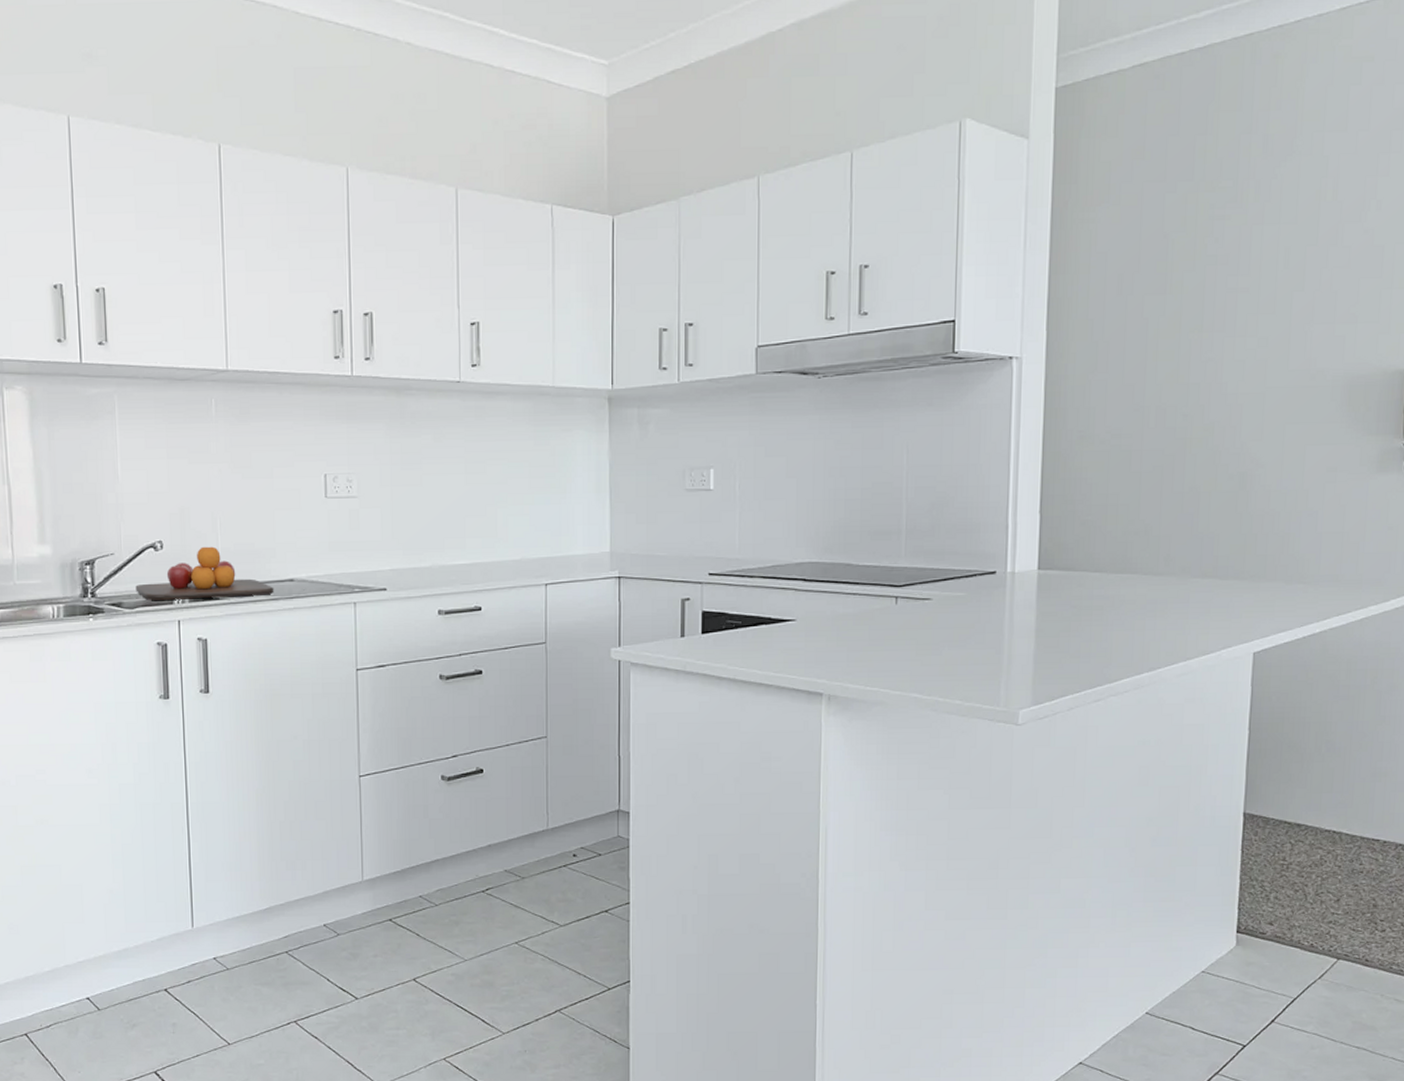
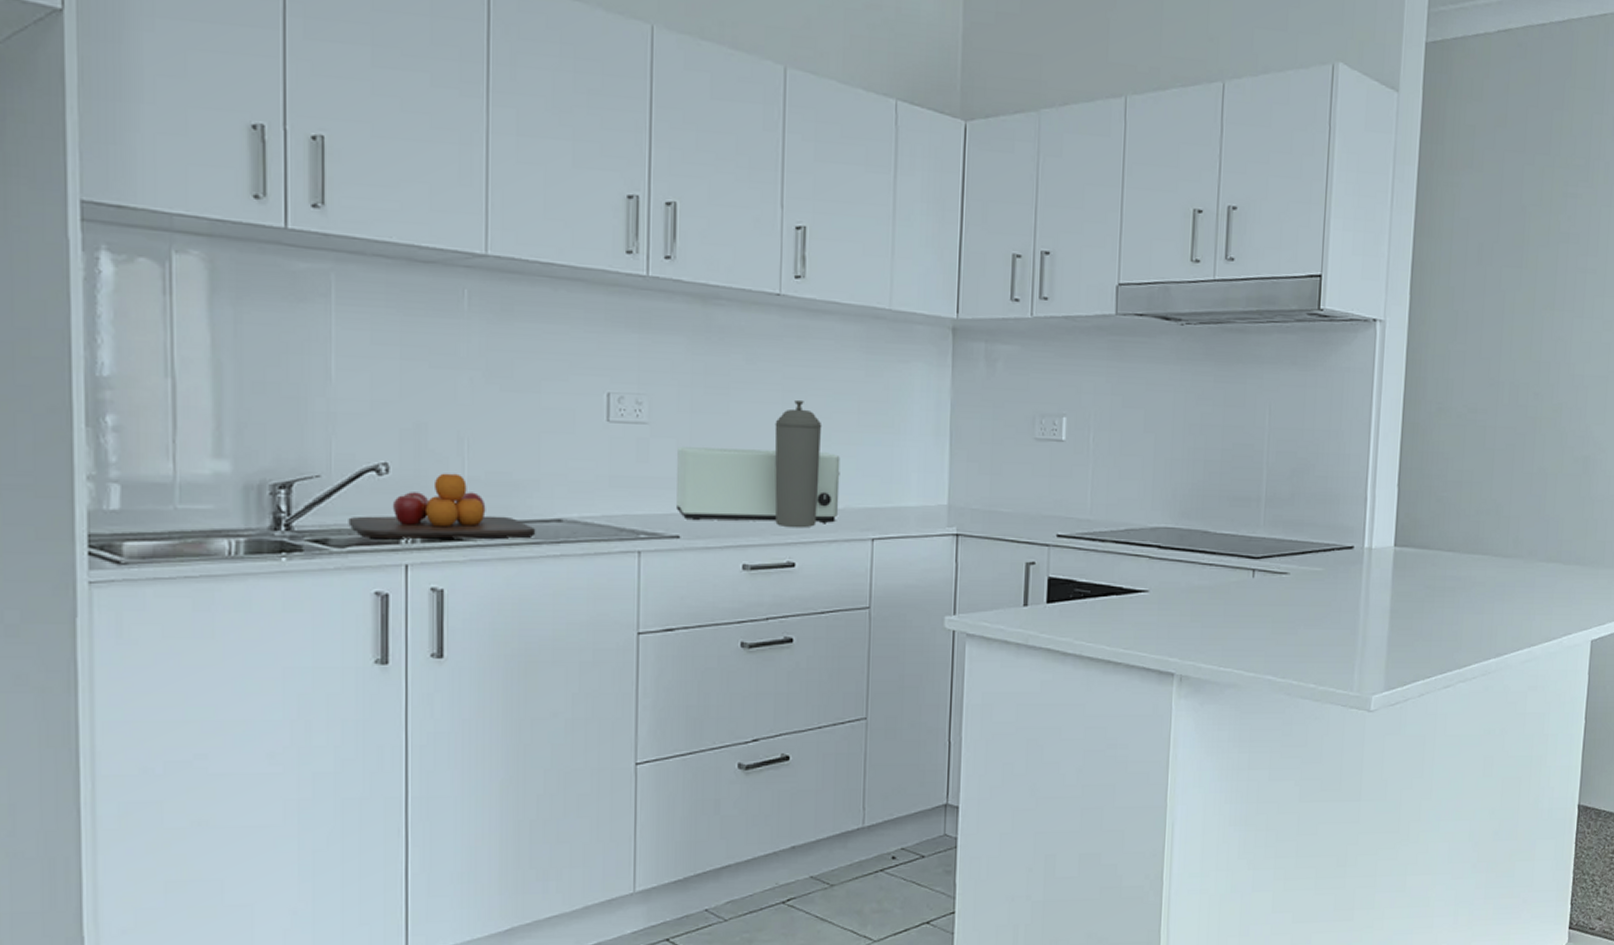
toaster: none [382,512,516,576] -> present [677,447,841,523]
canister: none [460,470,500,578] -> present [774,401,823,528]

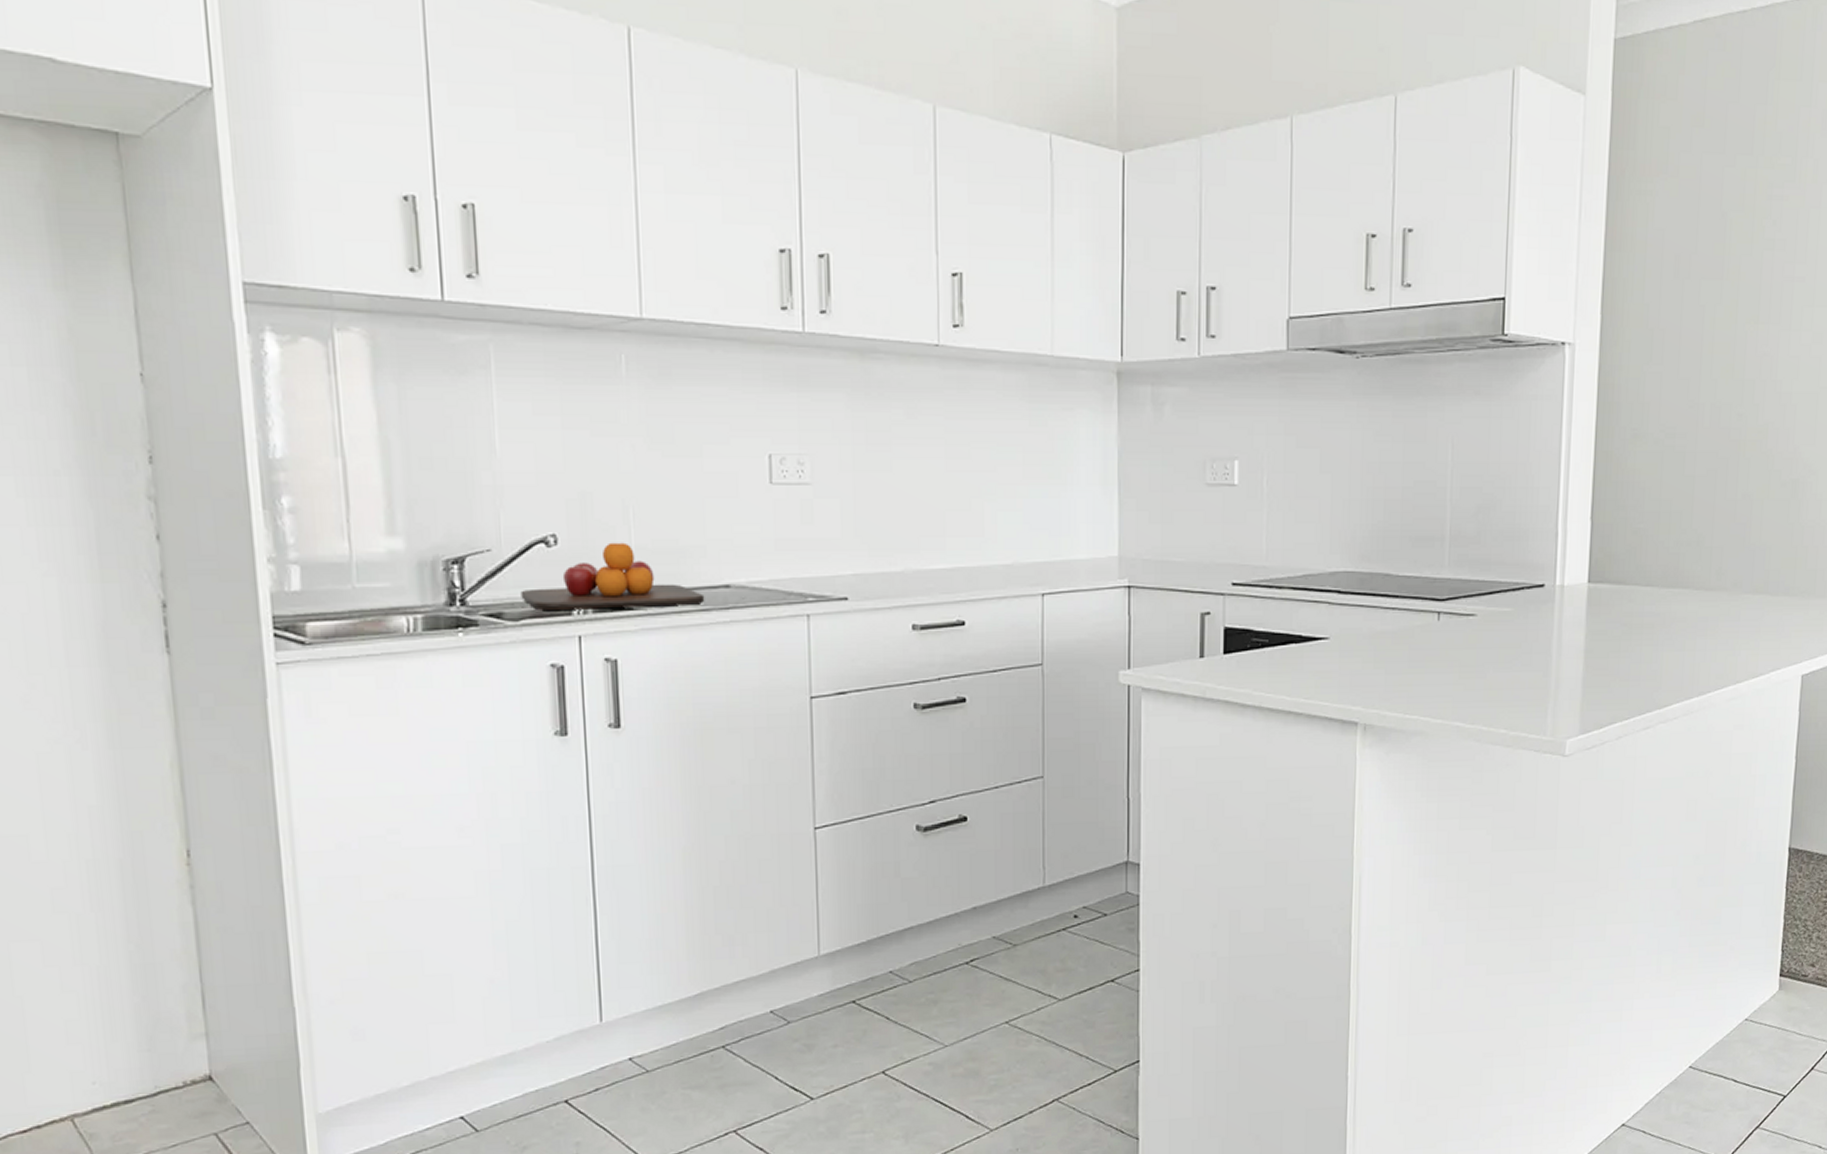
toaster: present [677,447,841,523] -> none [842,507,1007,582]
canister: present [774,401,823,528] -> none [938,454,987,586]

